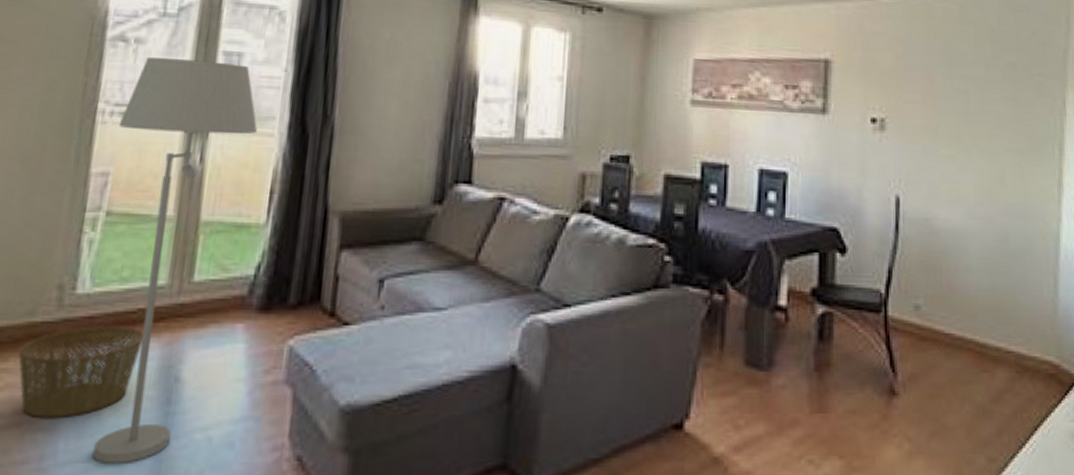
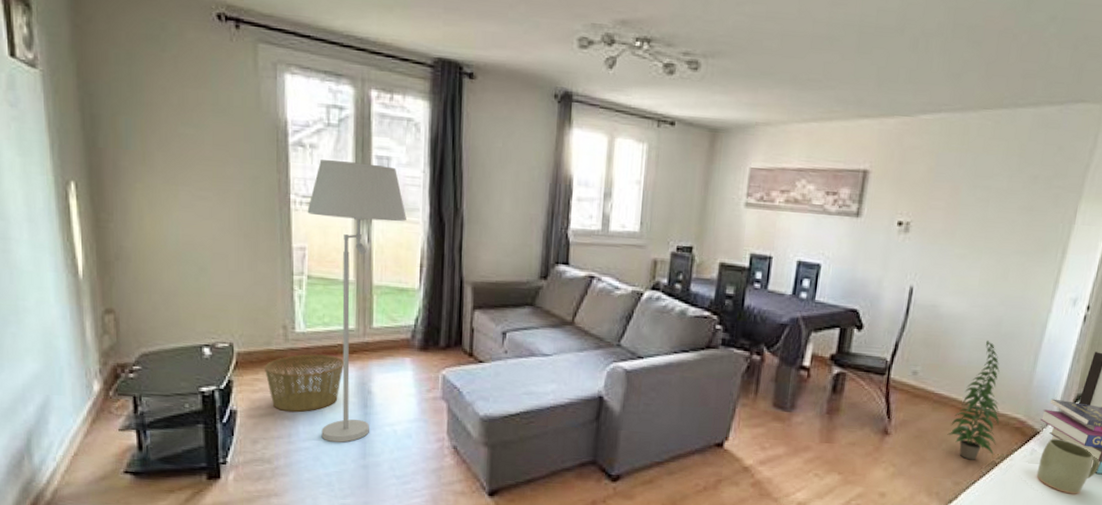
plant: none [969,260,1031,424] -> present [947,341,1000,460]

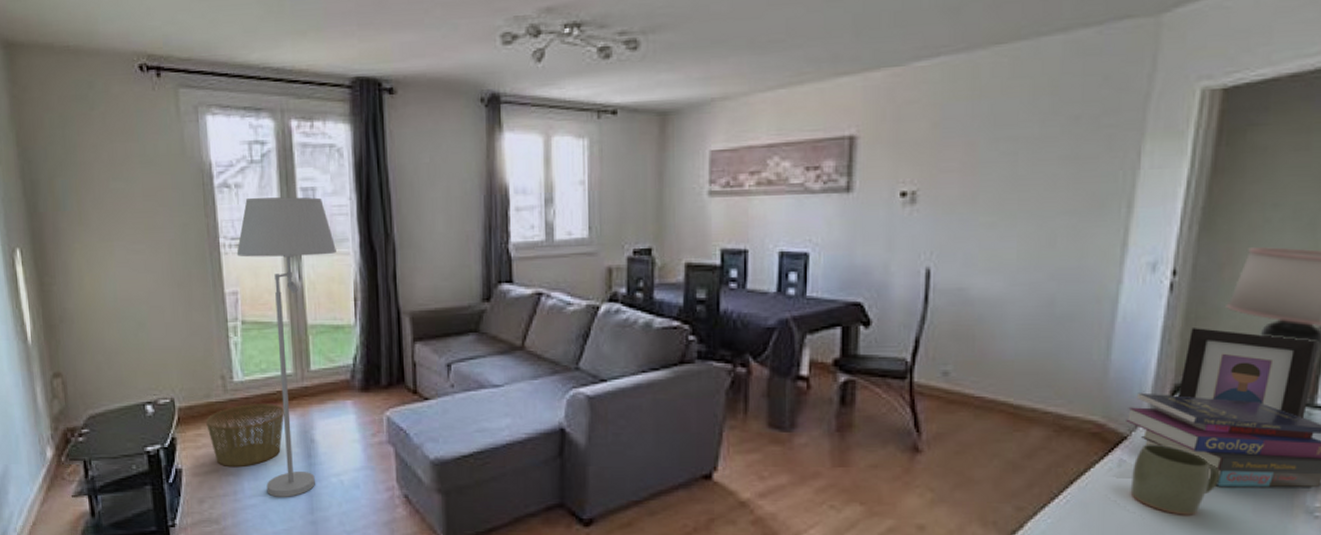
plant: present [947,341,1000,460] -> none [998,326,1068,478]

